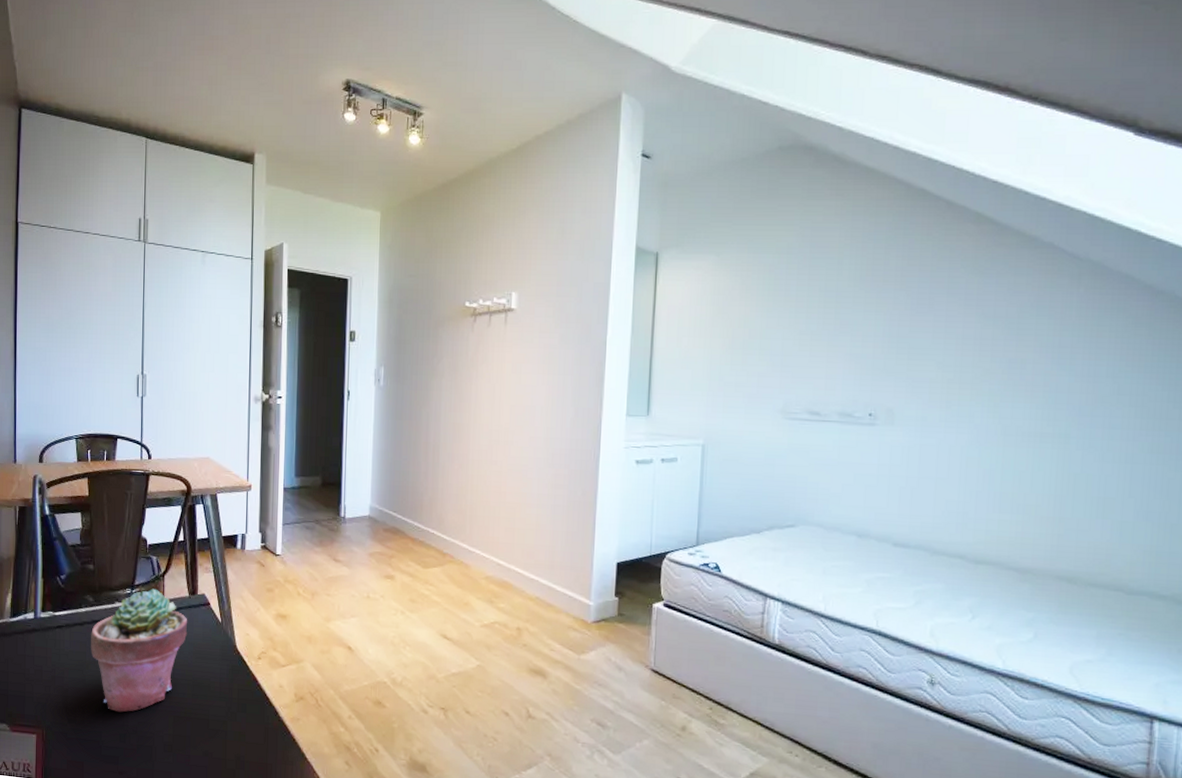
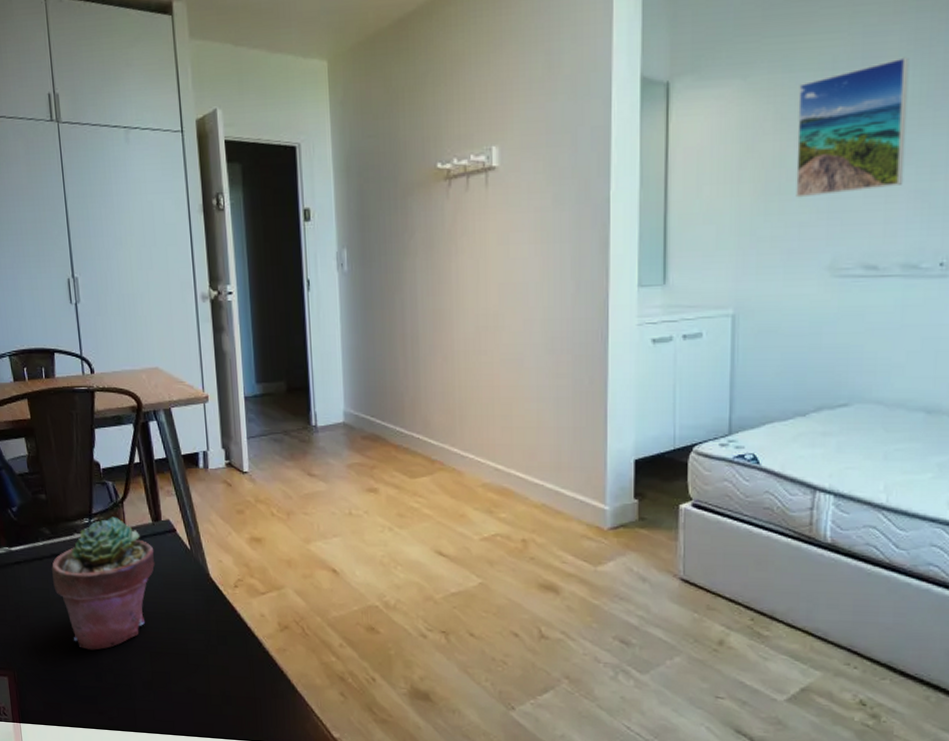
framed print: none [756,249,847,353] -> present [796,56,910,198]

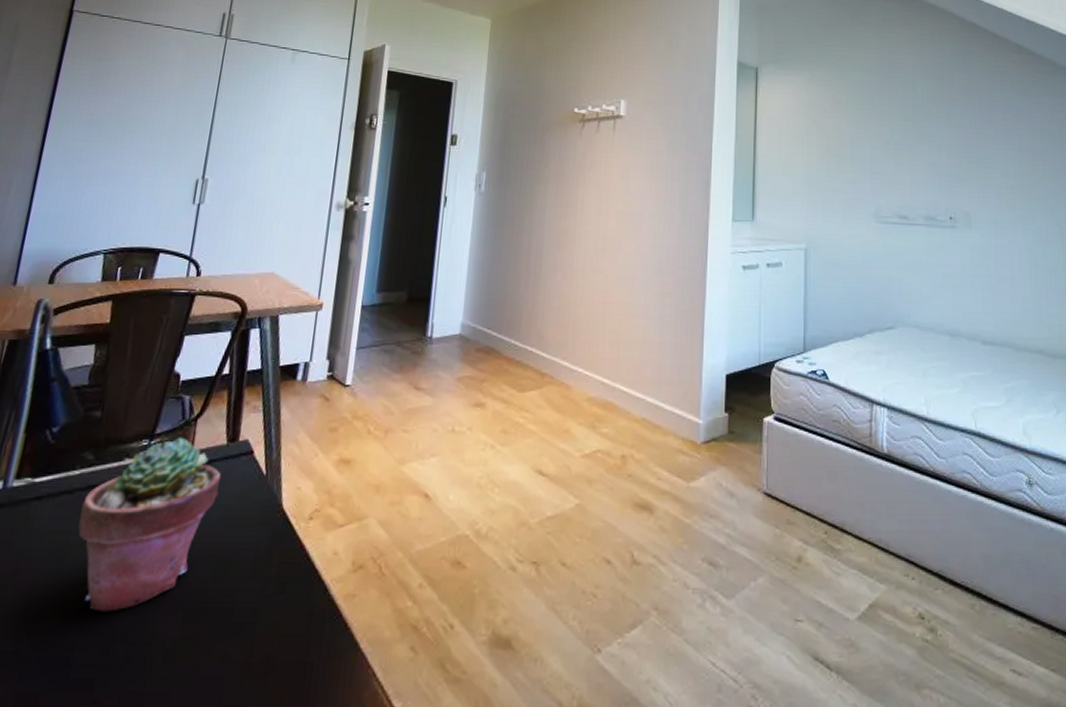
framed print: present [796,56,910,198] -> none [848,70,921,161]

